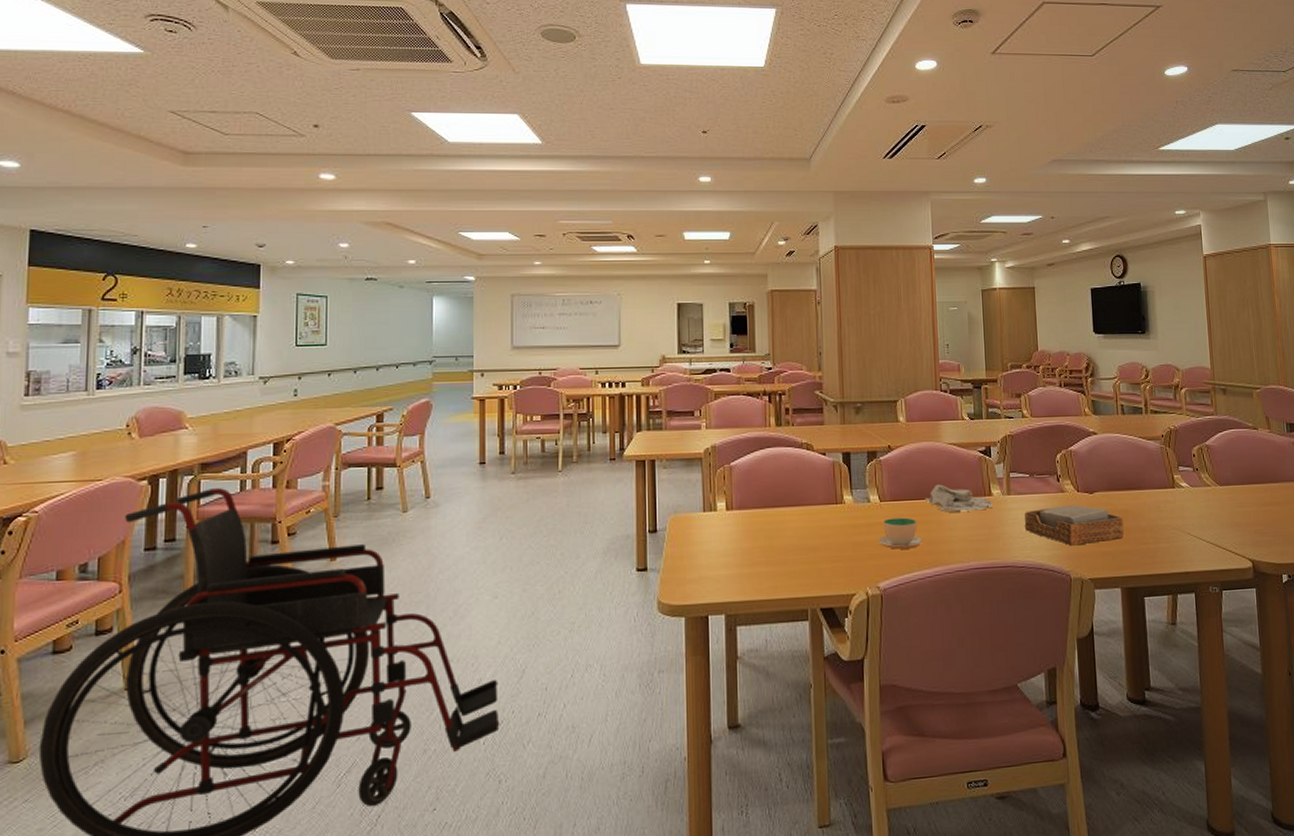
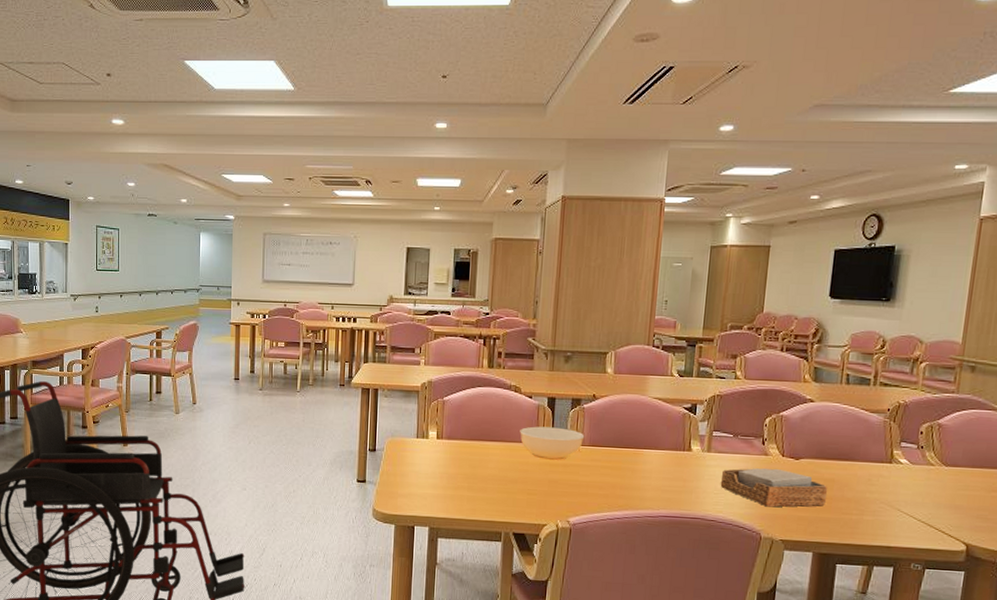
bowl: none [816,484,885,521] -> present [519,426,585,460]
cup: present [877,517,923,550] -> none [572,461,616,491]
tissue: present [925,484,994,513] -> none [623,435,692,464]

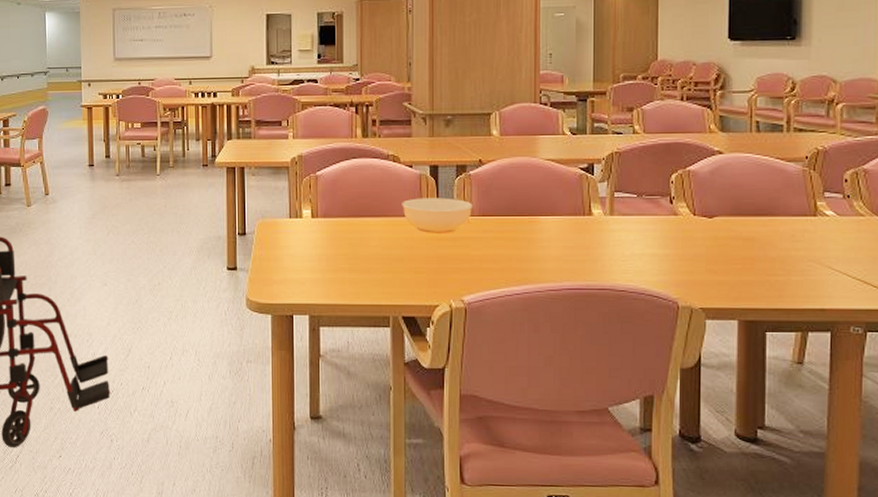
napkin holder: present [720,468,828,508] -> none [627,229,748,272]

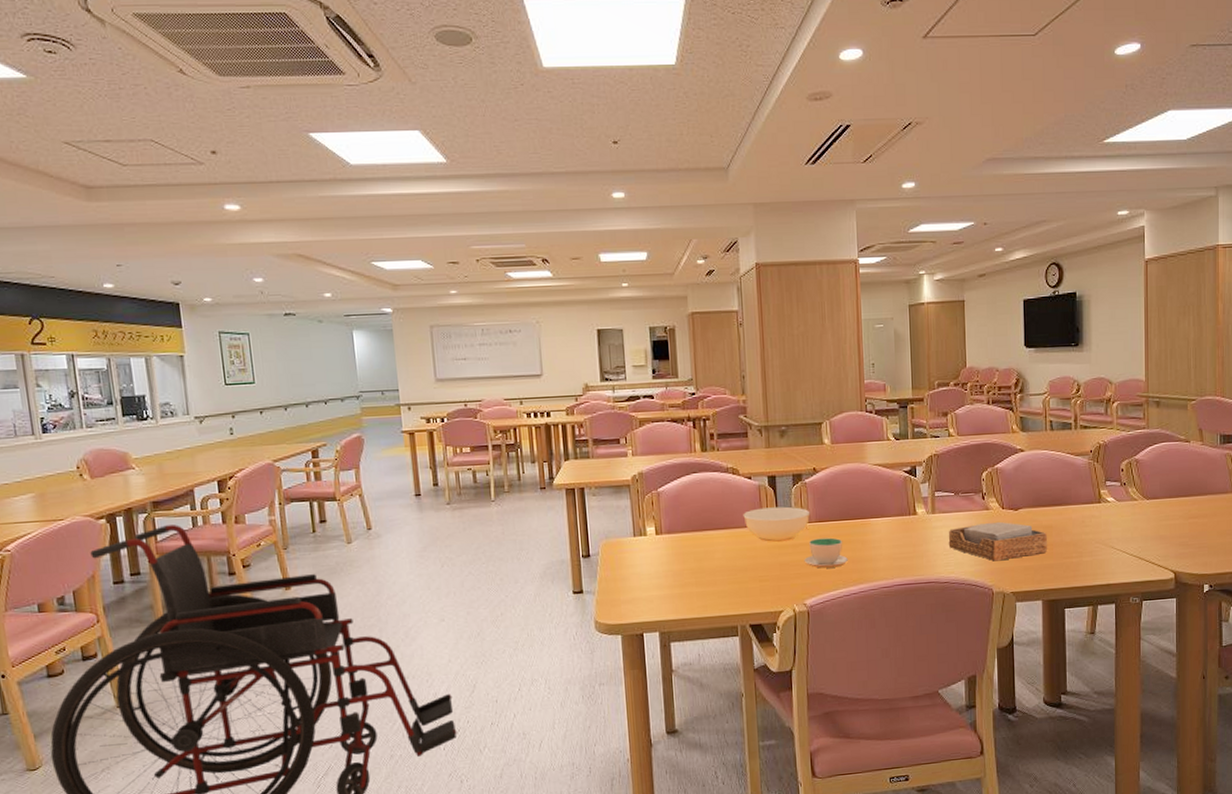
cup: none [464,233,512,265] -> present [804,537,848,569]
napkin holder: none [627,229,748,272] -> present [948,521,1048,561]

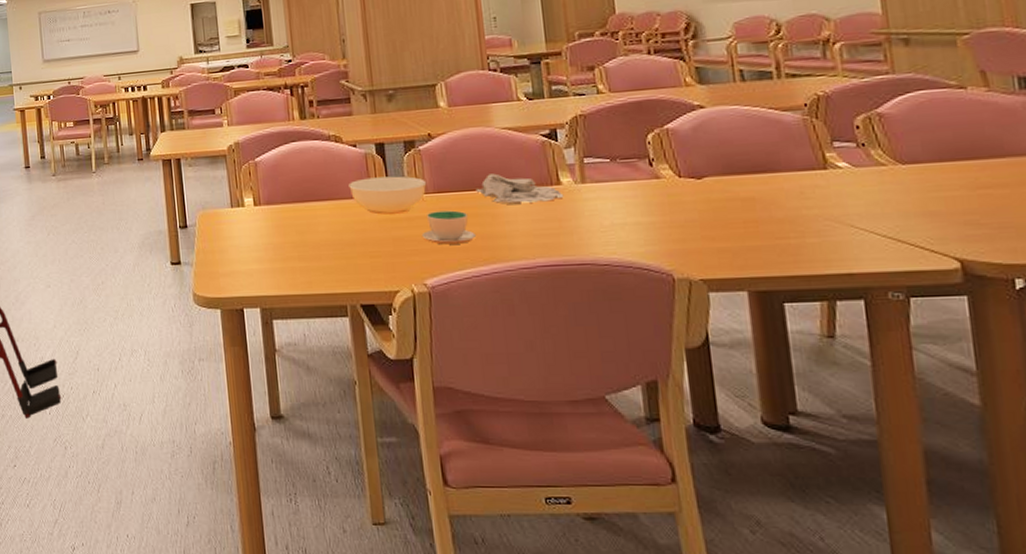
tissue: none [850,505,918,533] -> present [475,173,564,205]
napkin holder: present [948,521,1048,561] -> none [605,192,751,241]

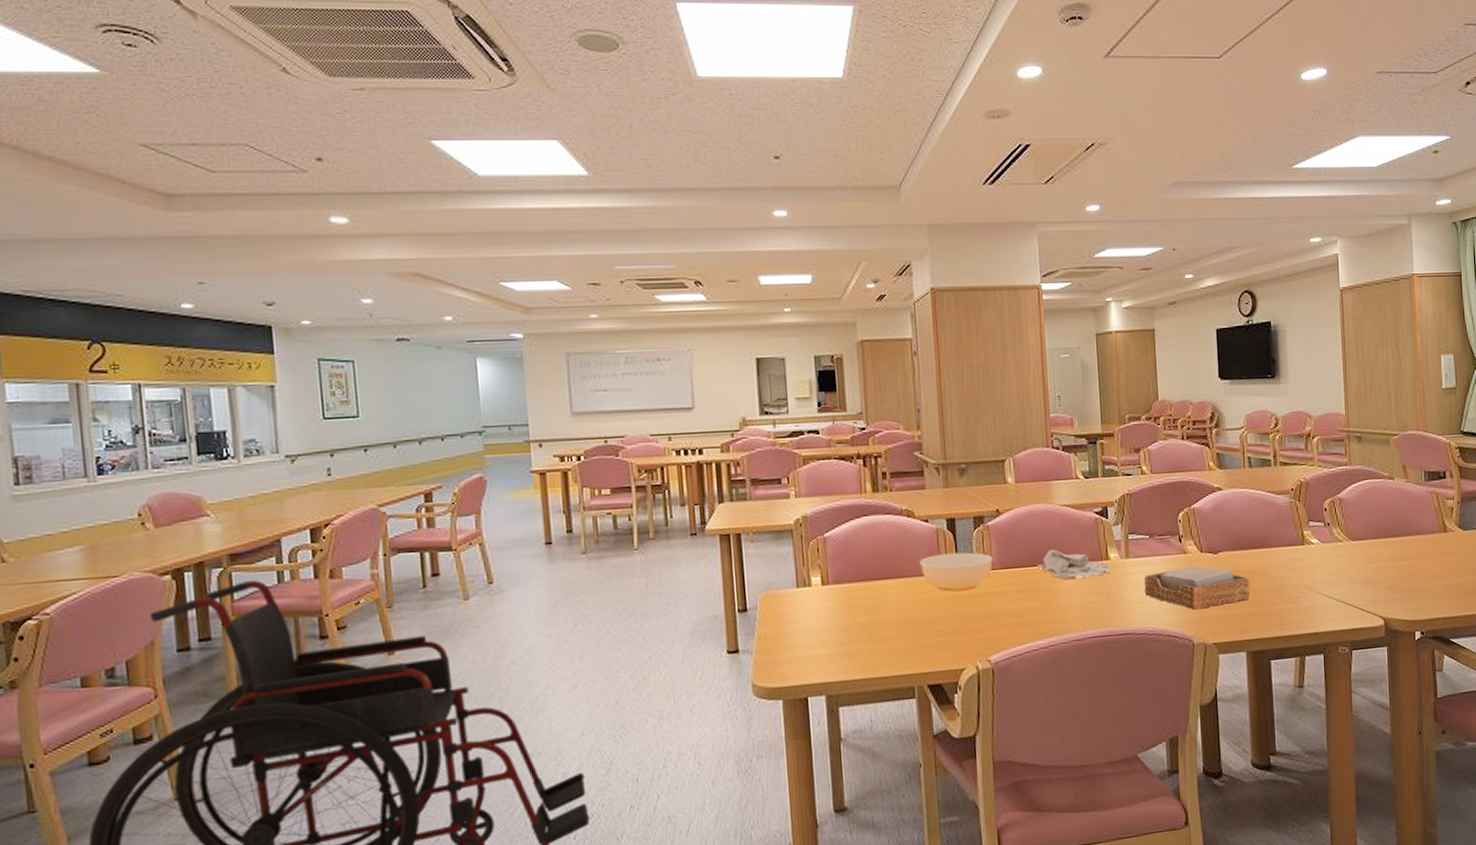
cup: present [421,210,476,245] -> none [987,586,1036,621]
napkin holder: none [605,192,751,241] -> present [1144,566,1251,610]

